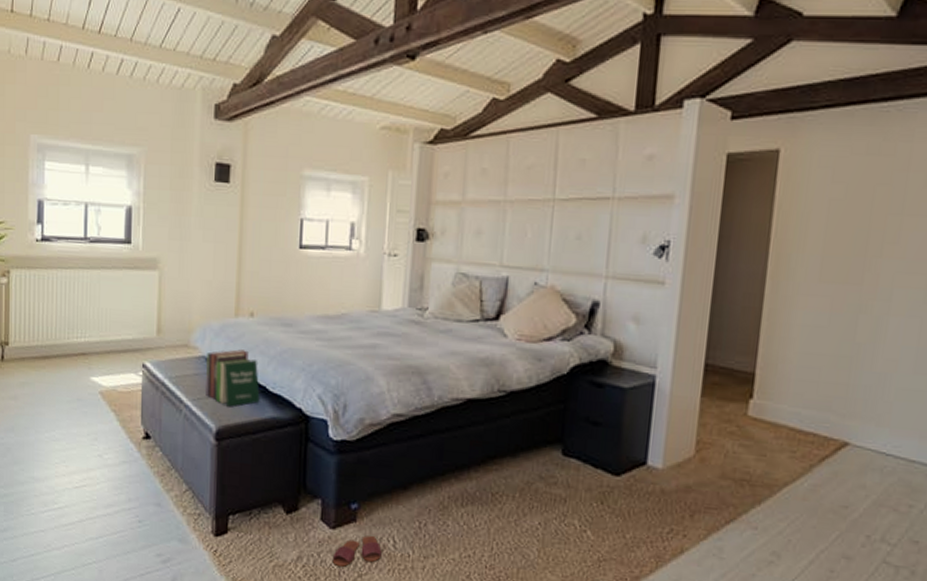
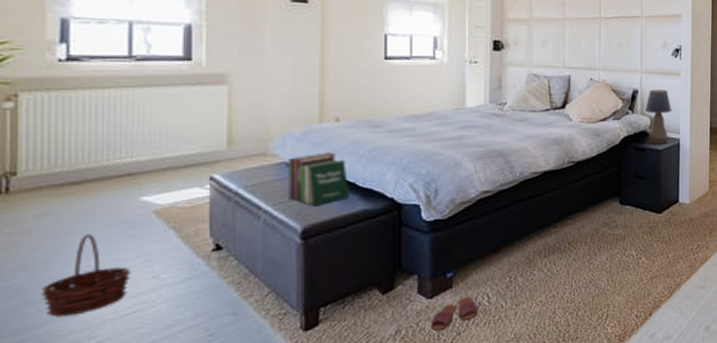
basket: none [23,406,83,479] -> present [41,234,131,317]
table lamp: none [606,302,648,381] -> present [644,89,672,145]

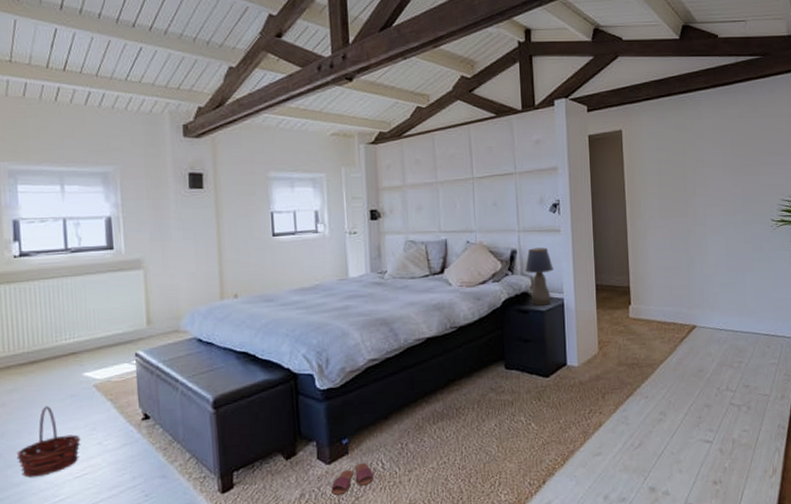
books: present [287,152,349,206] -> none [197,327,251,378]

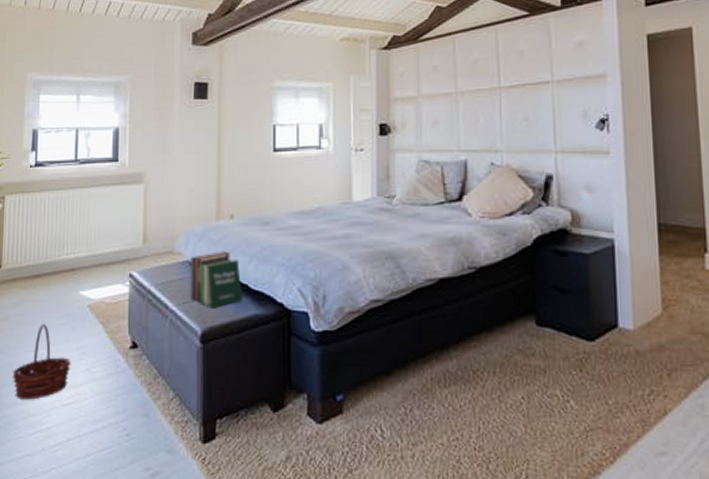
books: none [197,327,251,378] -> present [189,251,242,308]
slippers: present [331,462,373,495] -> none [321,426,370,463]
table lamp: present [524,247,553,306] -> none [562,173,600,247]

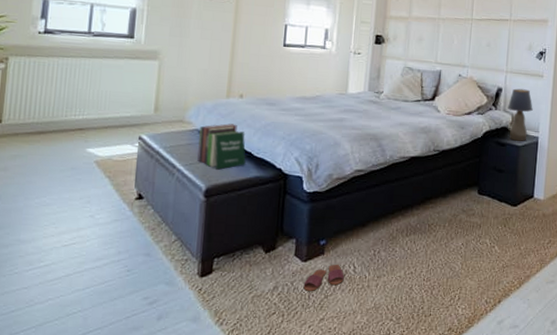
basket: present [12,324,71,400] -> none [9,175,74,241]
slippers: none [321,426,370,463] -> present [303,264,344,291]
table lamp: none [562,173,600,247] -> present [507,88,533,141]

